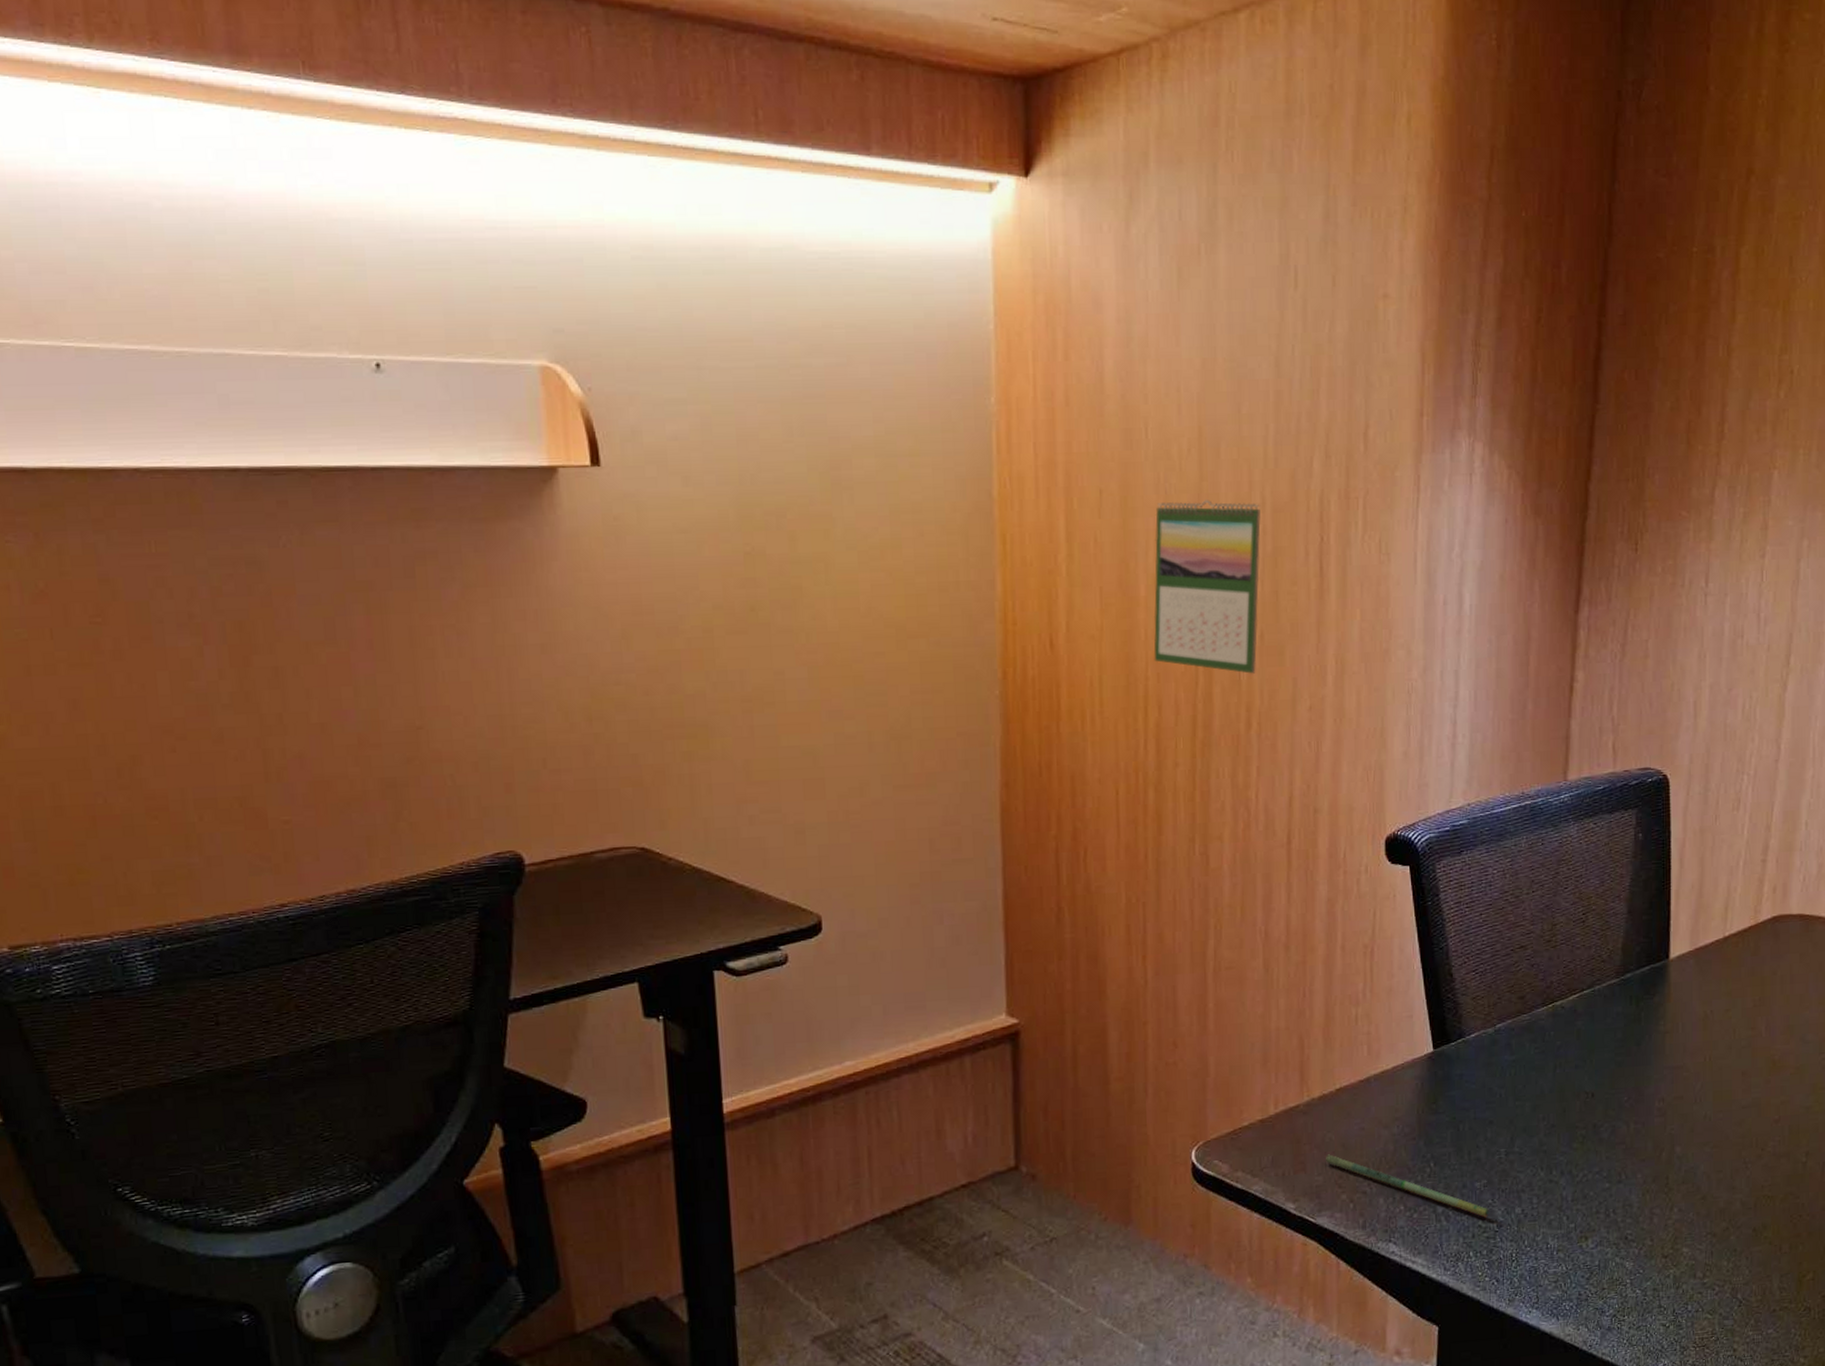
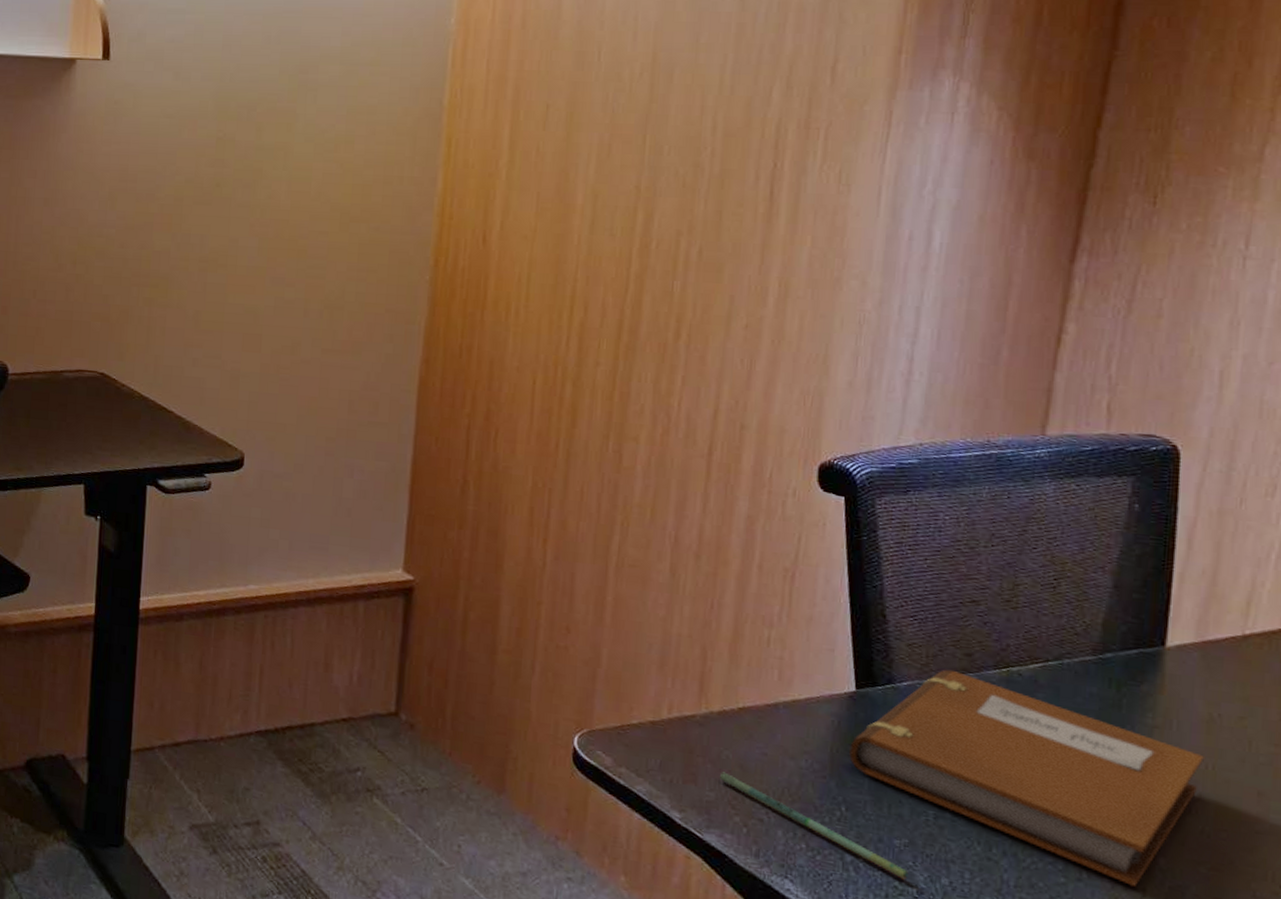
calendar: present [1154,500,1261,674] -> none [585,120,711,287]
notebook: none [1433,1014,1703,1177] -> present [849,669,1204,886]

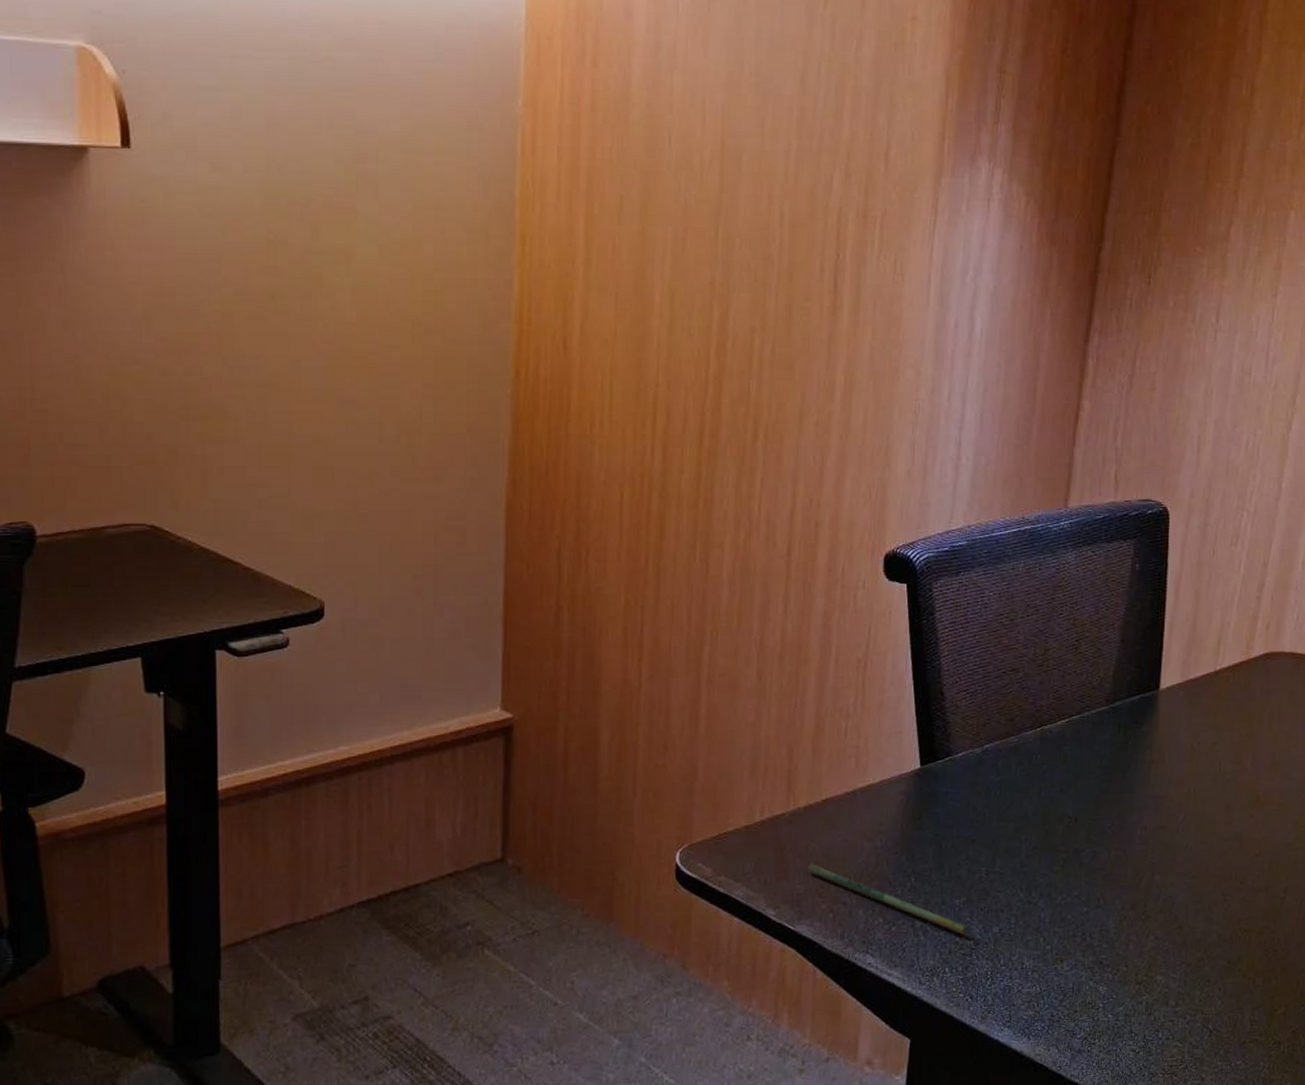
notebook: present [849,669,1204,886] -> none [917,736,1188,904]

